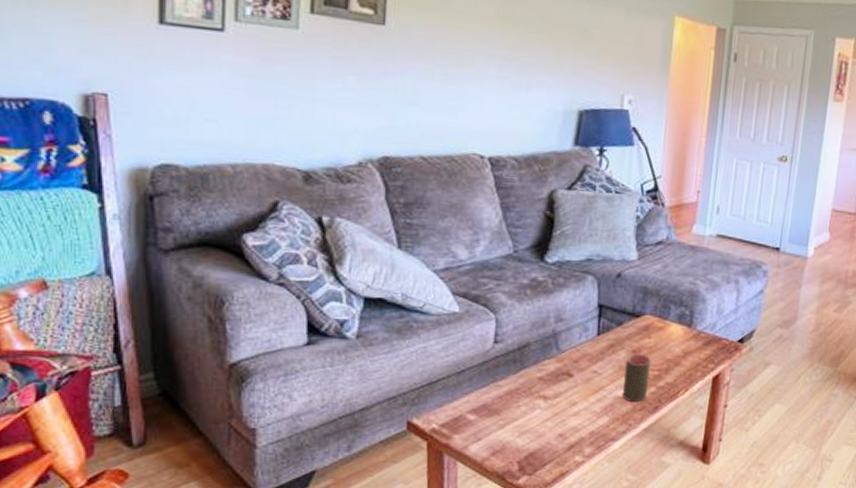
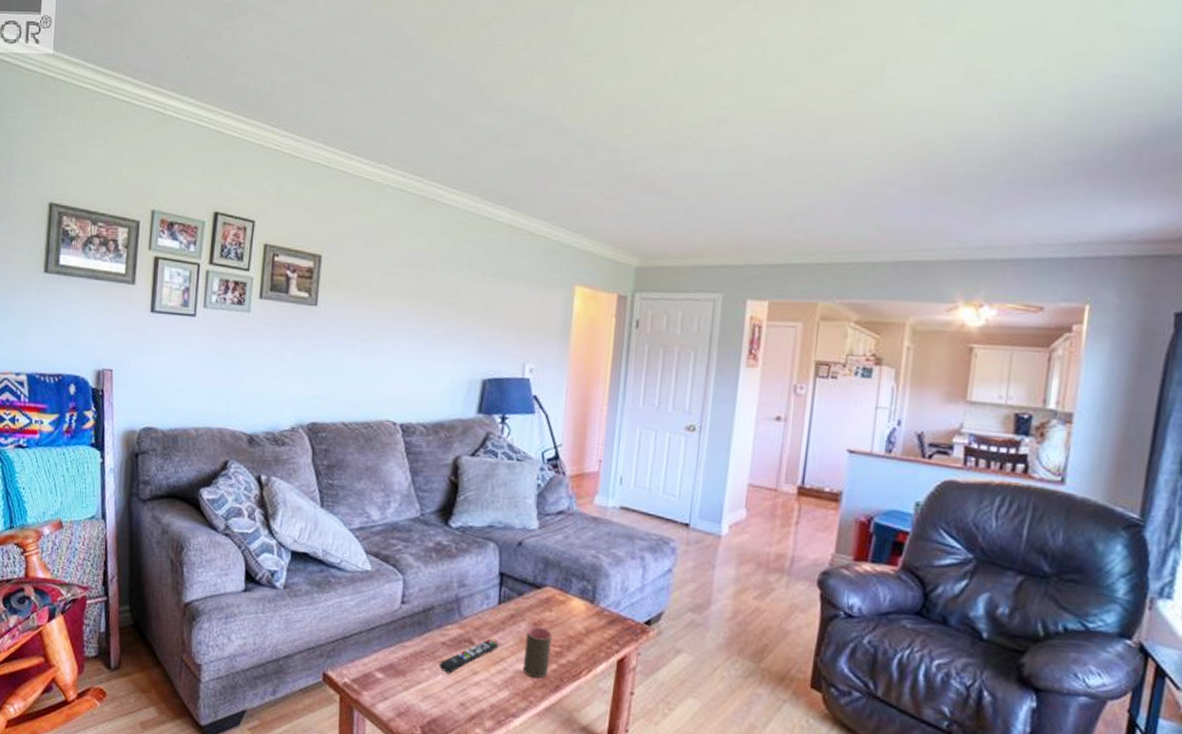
remote control: none [535,370,598,409] -> present [438,639,499,675]

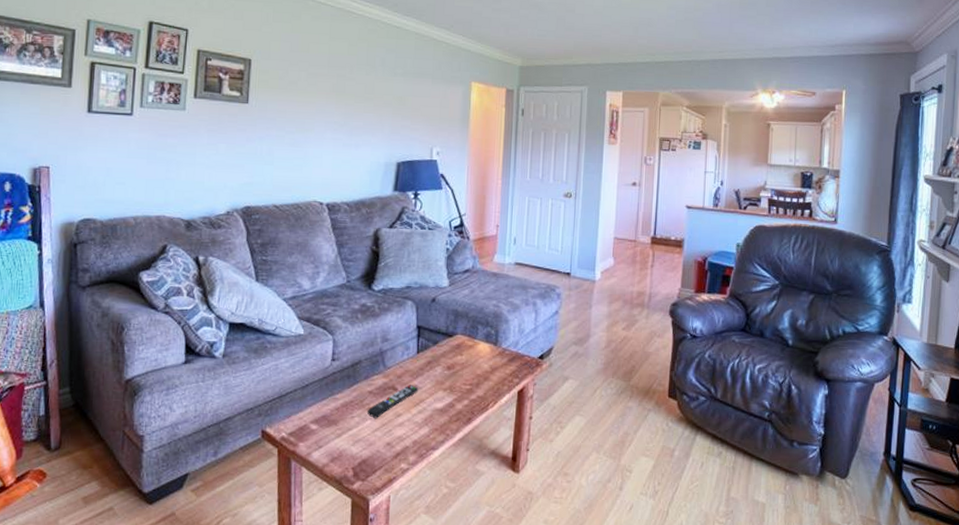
cup: present [522,626,552,679] -> none [439,369,463,414]

